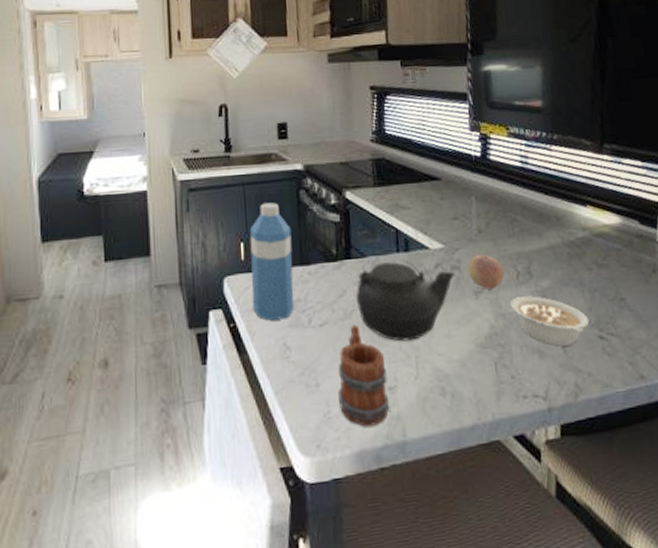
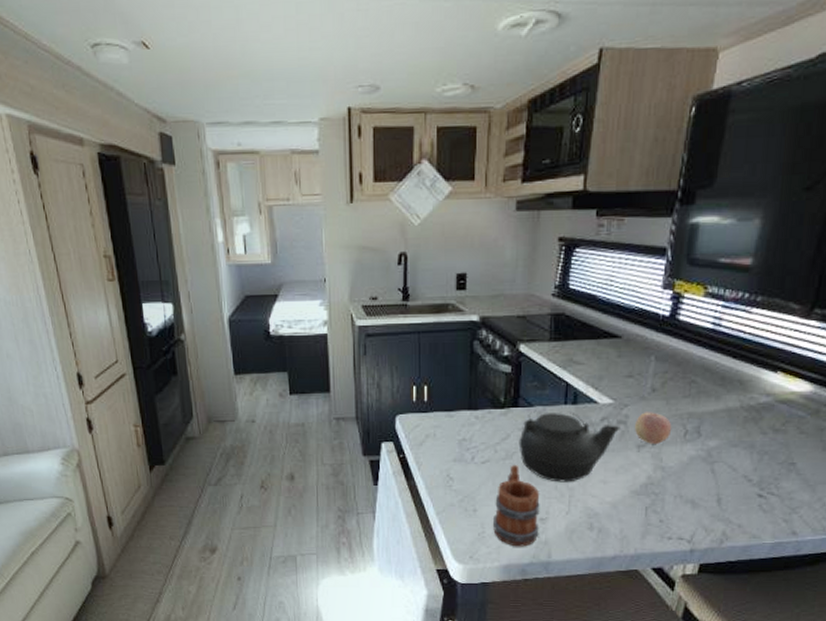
water bottle: present [249,202,294,321] -> none [421,351,462,455]
legume: present [510,296,590,347] -> none [671,453,752,500]

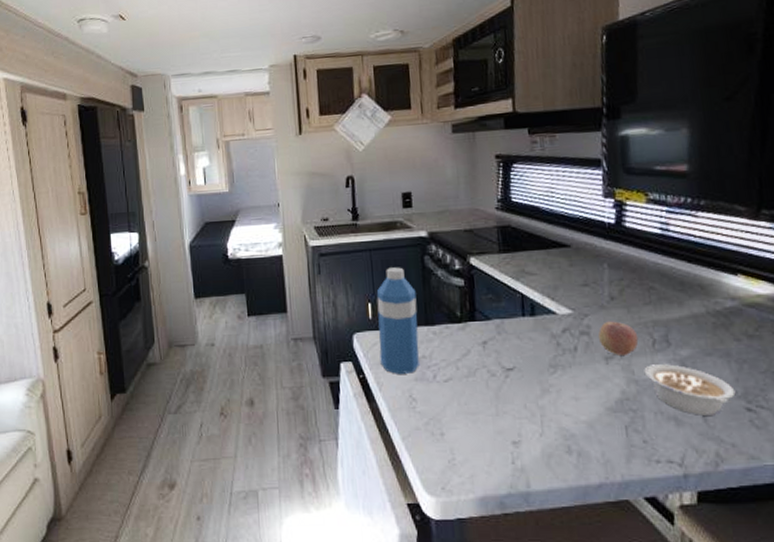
water bottle: none [421,351,462,455] -> present [376,267,419,374]
mug: present [493,465,540,547] -> none [462,383,514,475]
teapot: present [518,410,620,482] -> none [480,323,584,401]
legume: none [671,453,752,500] -> present [644,364,736,416]

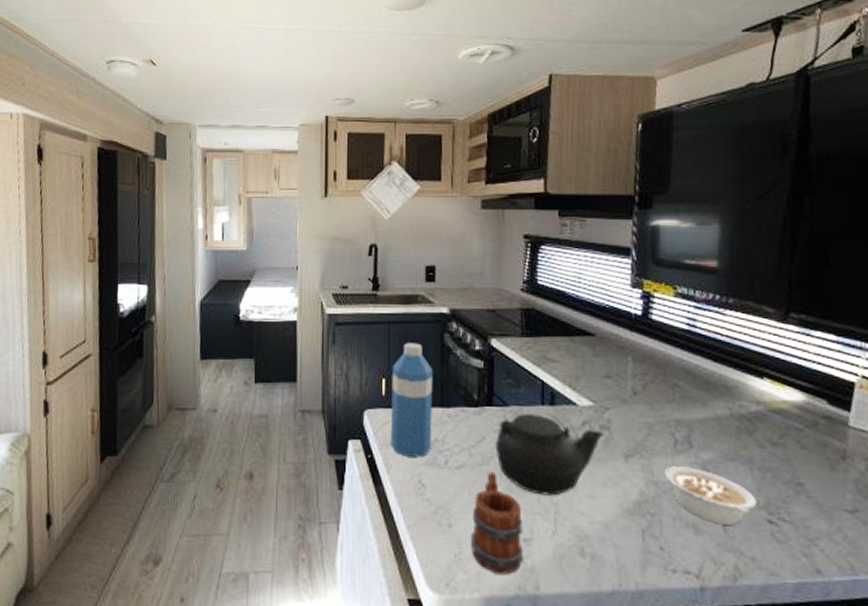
mug: none [462,383,514,475] -> present [471,472,524,574]
teapot: none [480,323,584,401] -> present [495,410,604,496]
fruit: present [598,321,639,355] -> none [618,417,660,454]

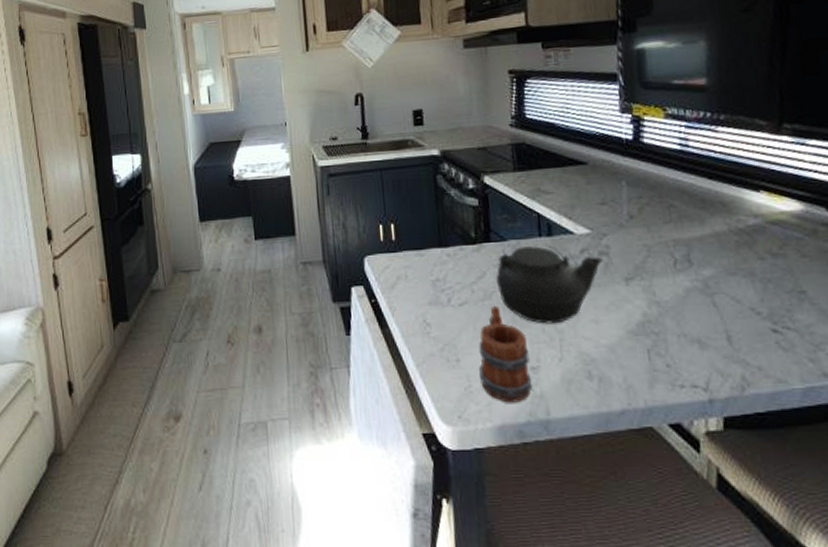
water bottle: present [390,343,433,457] -> none [388,187,433,298]
legume: present [664,466,757,525] -> none [665,284,761,338]

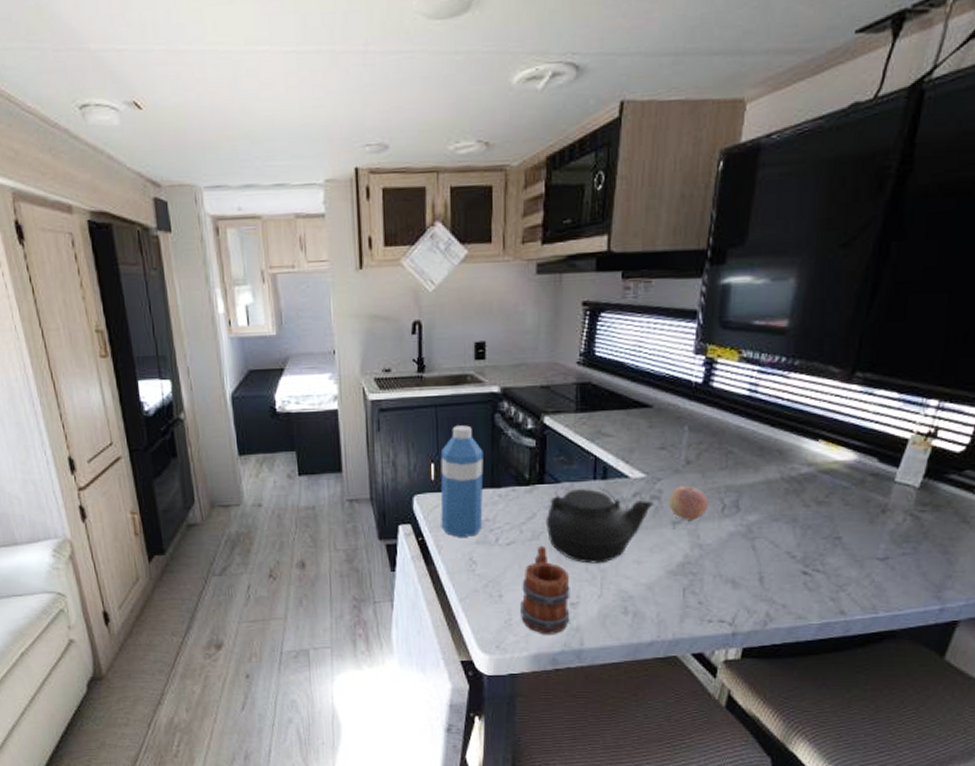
water bottle: none [388,187,433,298] -> present [440,425,484,537]
fruit: none [617,240,660,276] -> present [668,486,709,520]

